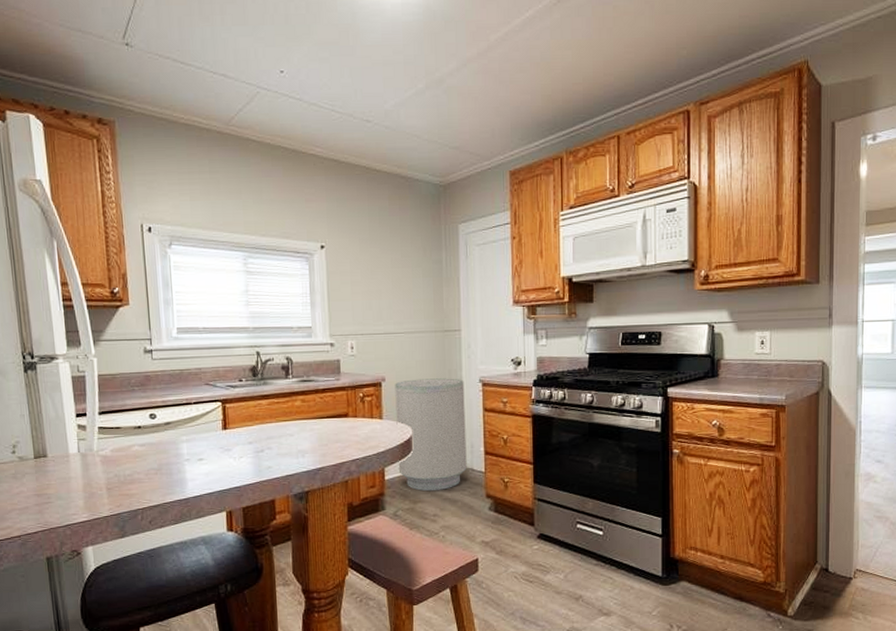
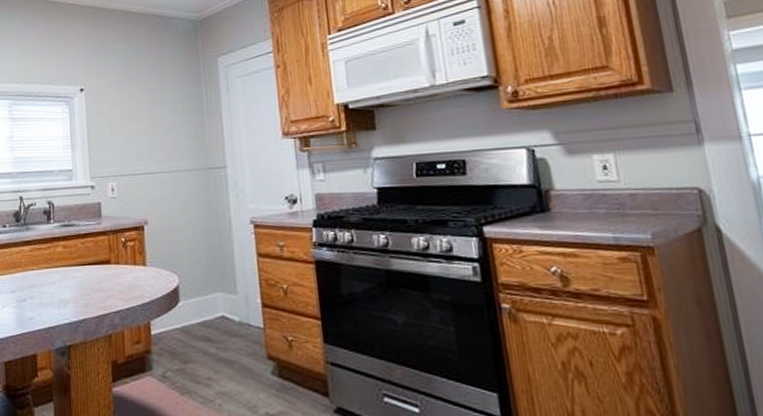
trash can: present [395,378,467,491] -> none [158,219,243,349]

